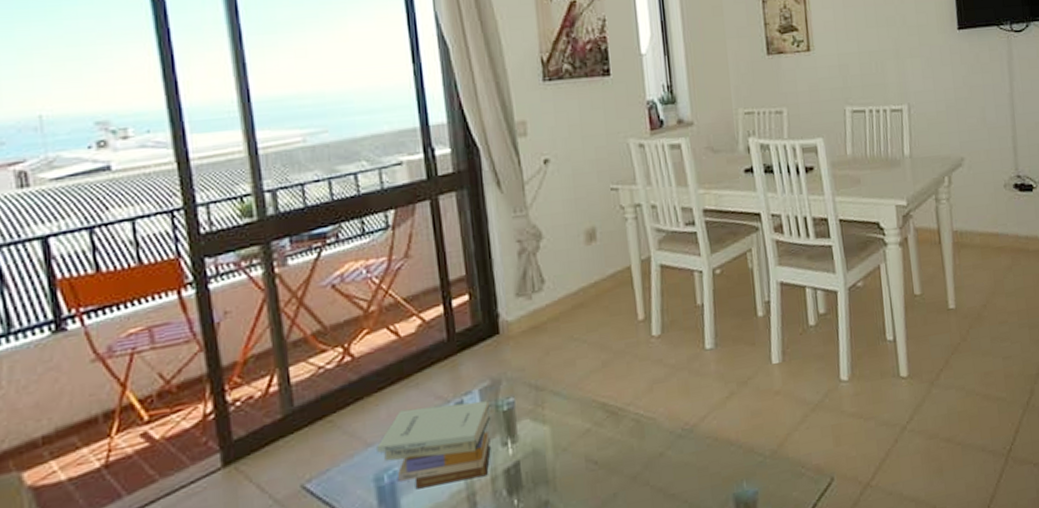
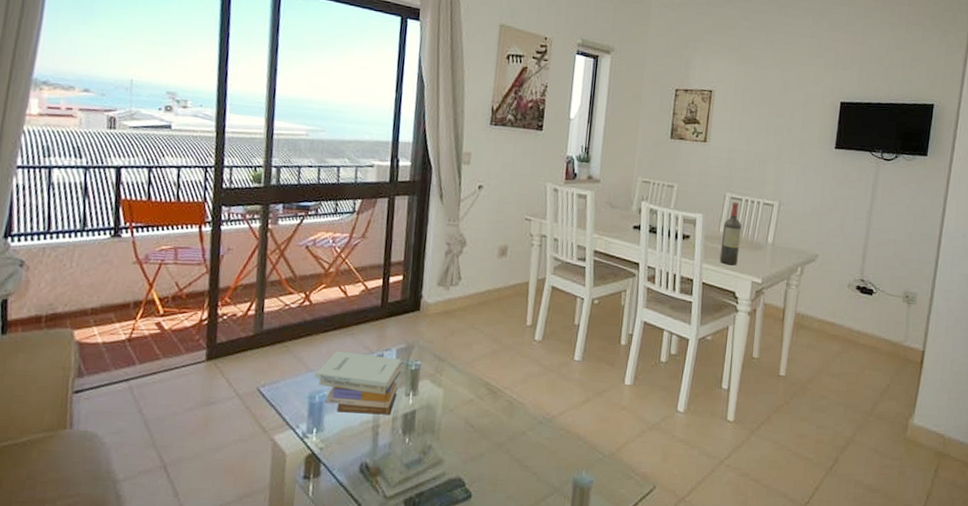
wine bottle: none [850,115,876,193] -> present [719,201,742,266]

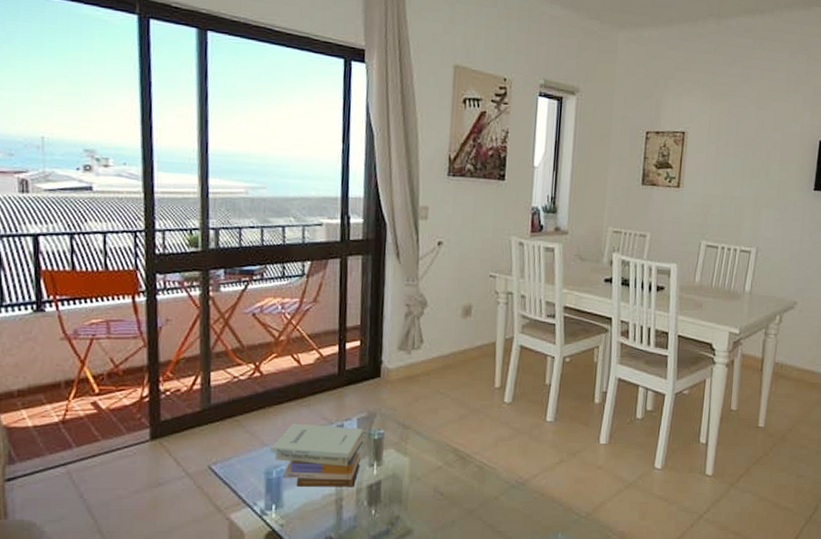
wine bottle: present [719,201,742,266] -> none [695,249,718,316]

